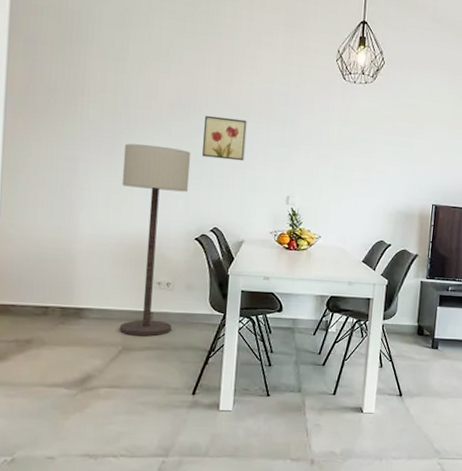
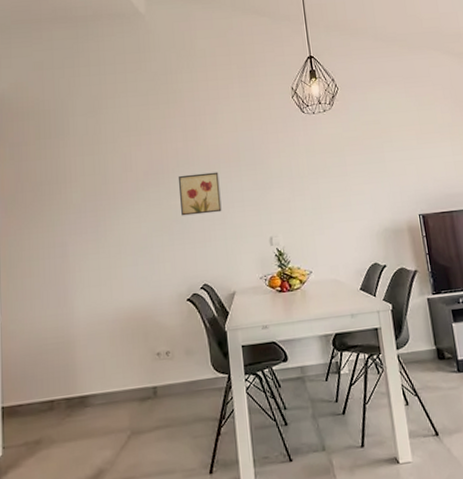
floor lamp: present [119,143,190,336] -> none [107,213,178,417]

